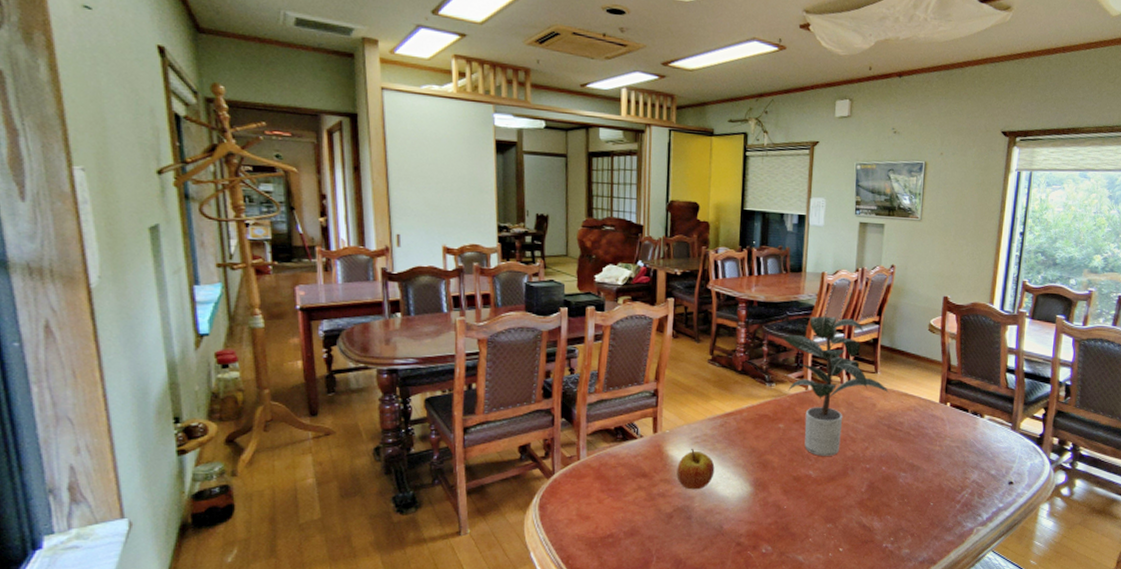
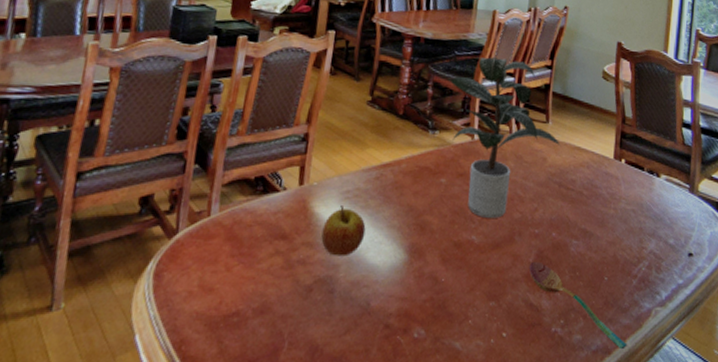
soupspoon: none [861,491,951,561] -> present [529,261,628,350]

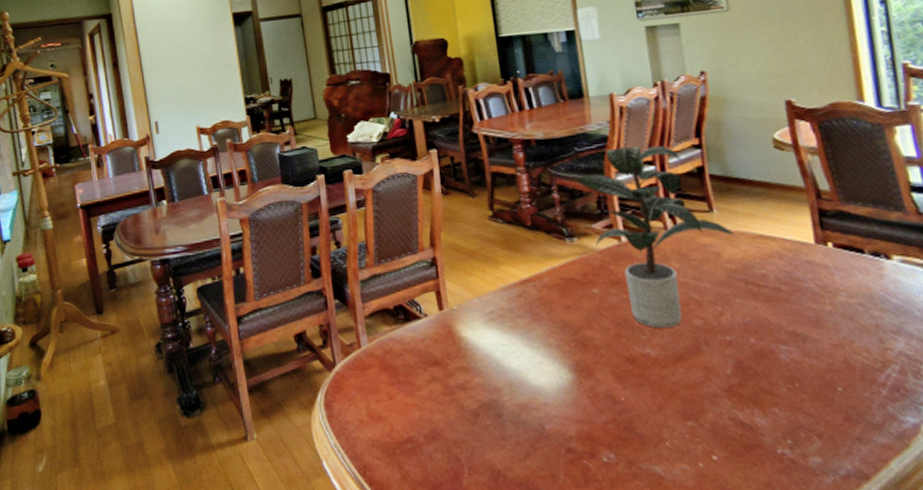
apple: present [321,204,366,257] -> none [474,326,521,380]
soupspoon: present [529,261,628,350] -> none [727,373,893,475]

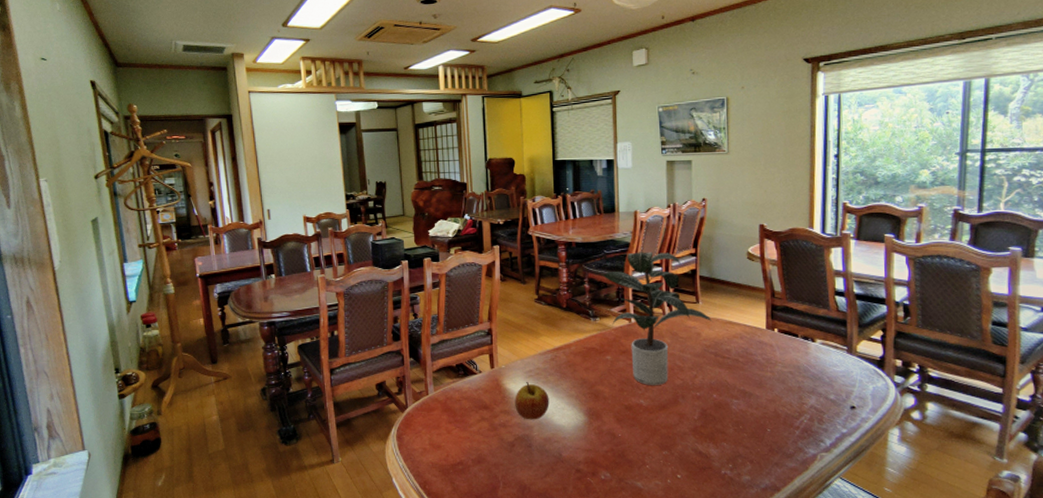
apple: none [474,326,521,380] -> present [515,381,550,420]

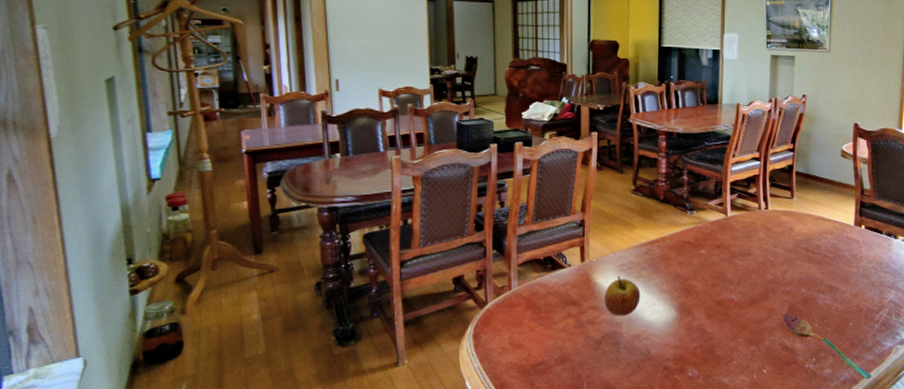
potted plant: present [602,252,712,385] -> none [701,145,805,280]
soupspoon: none [694,418,795,488] -> present [782,313,872,380]

